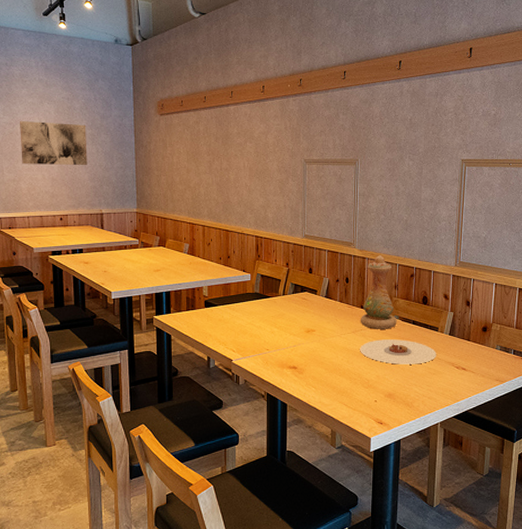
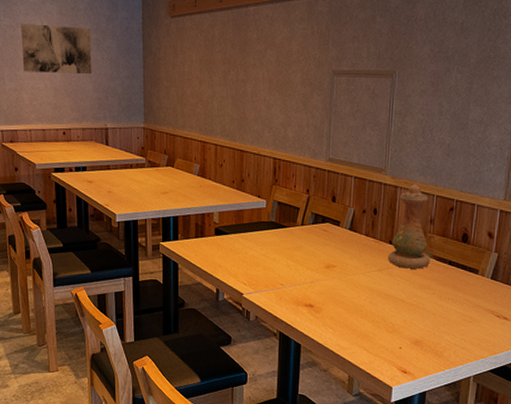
plate: present [360,339,436,365] -> none [385,280,474,310]

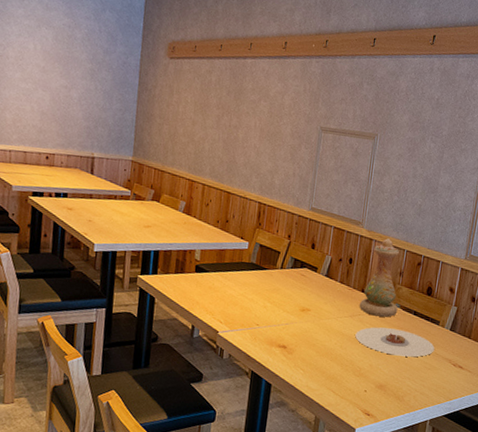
wall art: present [21,24,92,74] -> none [9,44,87,102]
plate: none [385,280,474,310] -> present [355,327,435,357]

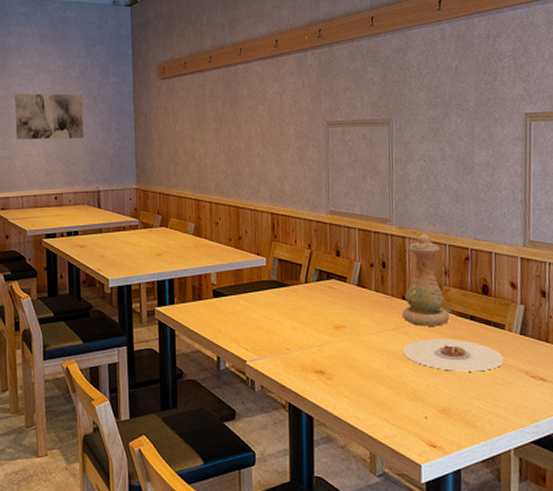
wall art: none [9,44,87,102] -> present [15,93,84,140]

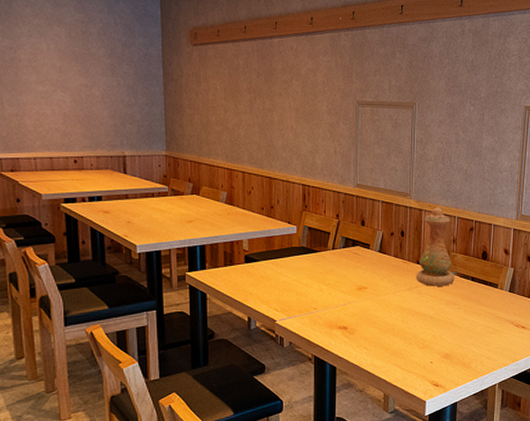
wall art: present [15,93,84,140] -> none [23,46,106,100]
plate: present [403,339,504,372] -> none [415,297,496,323]

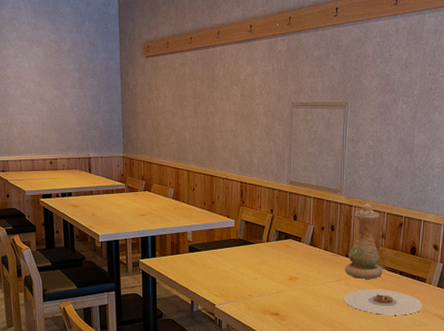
plate: none [415,297,496,323] -> present [343,289,423,315]

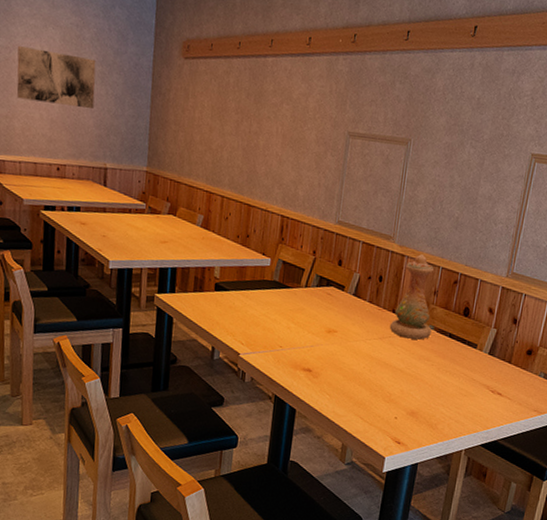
wall art: none [11,65,75,109] -> present [16,46,96,108]
plate: present [343,289,423,315] -> none [385,350,471,383]

